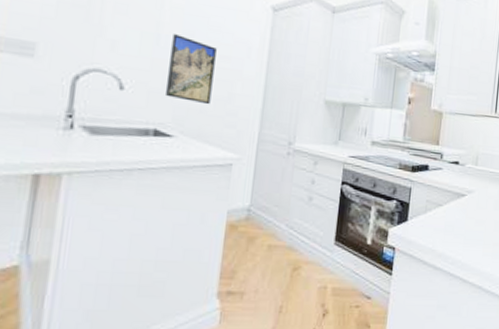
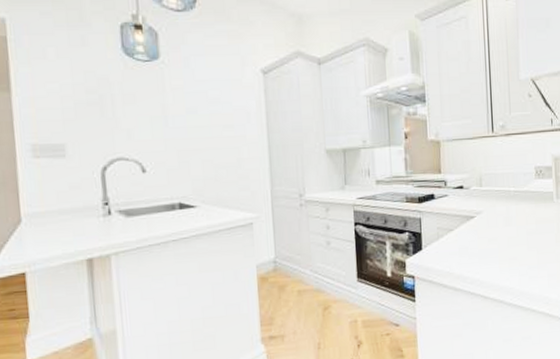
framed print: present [164,34,217,105] -> none [178,113,223,173]

